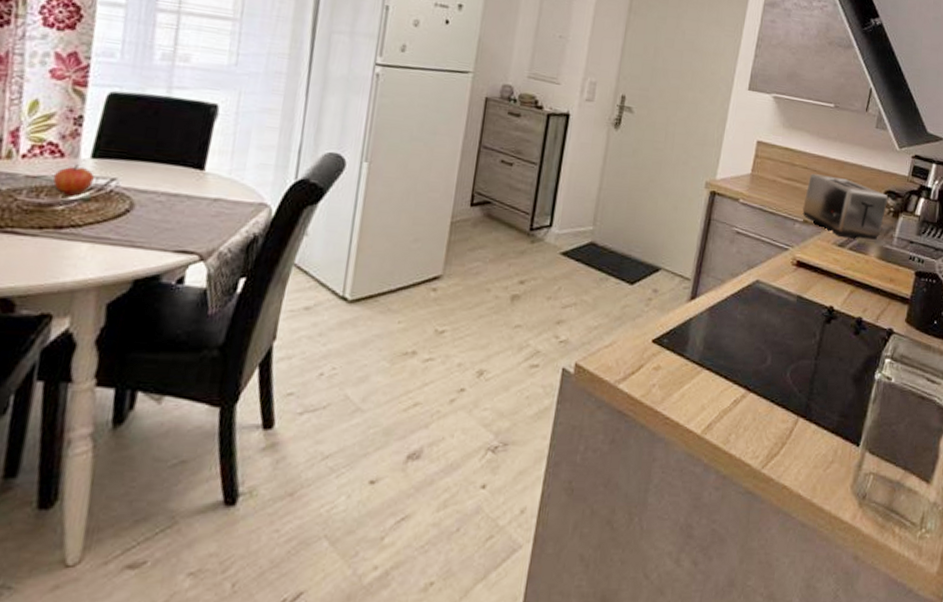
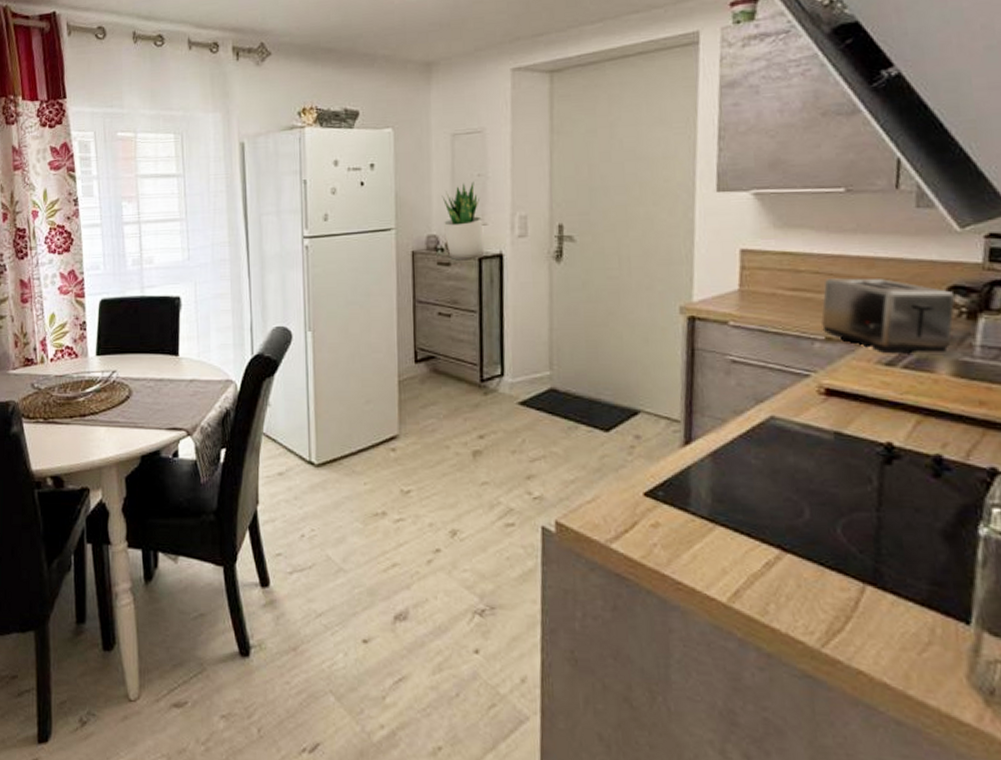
fruit: present [52,164,94,197] -> none [73,362,100,390]
planter: none [519,41,557,114] -> present [442,181,485,259]

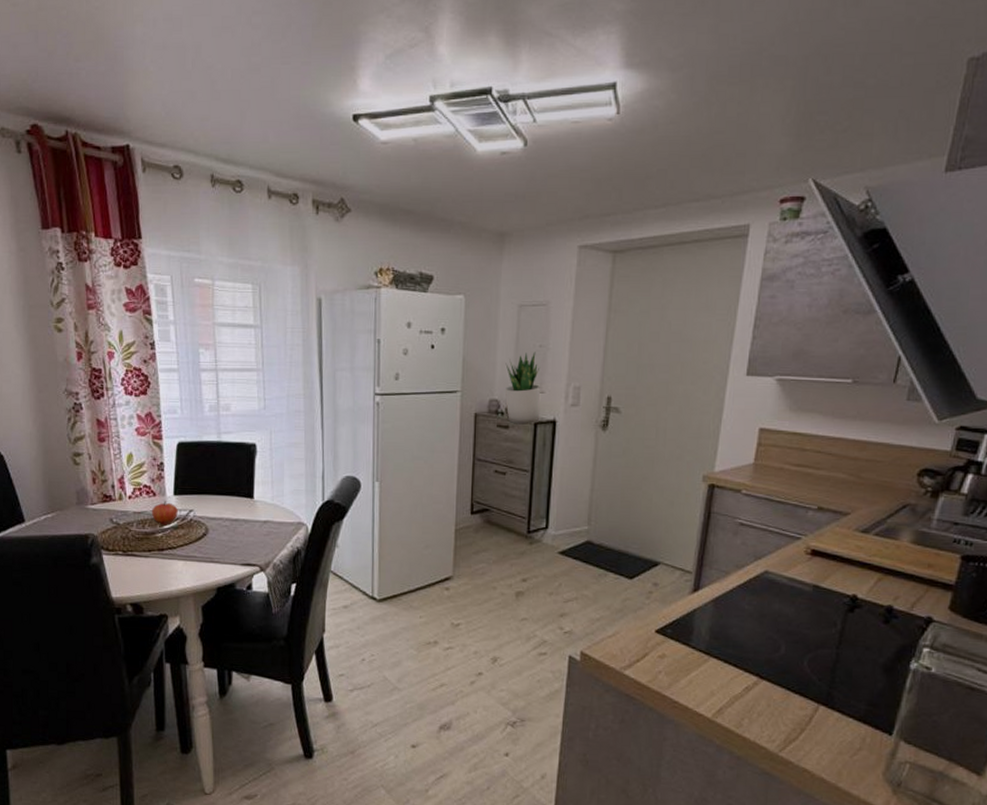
fruit: none [73,362,100,390] -> present [151,501,178,527]
toaster: present [821,278,956,353] -> none [816,457,925,523]

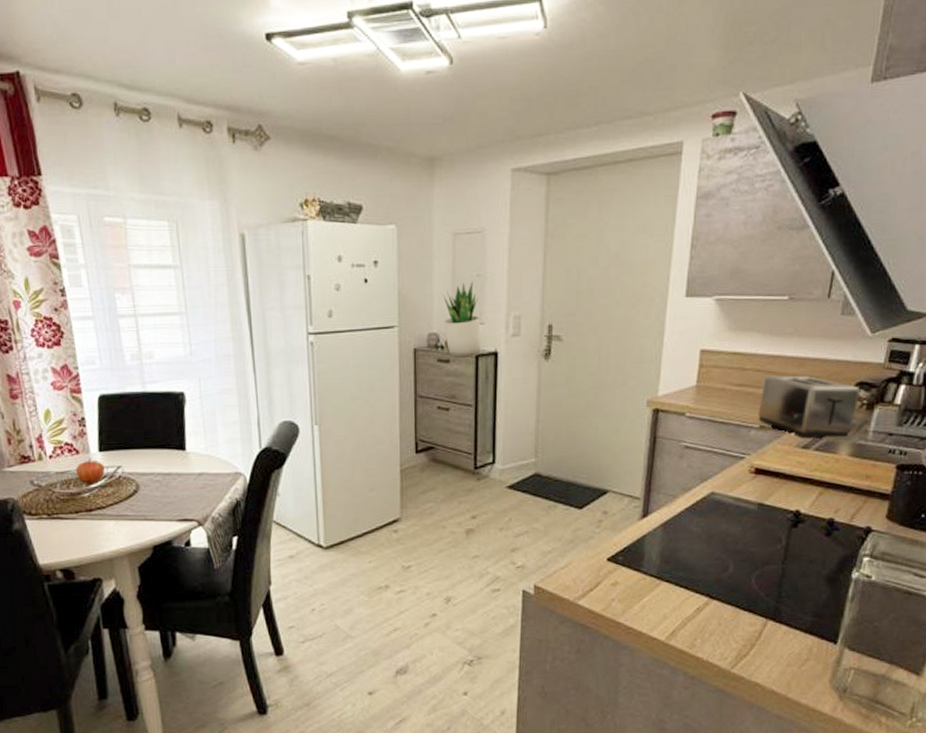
toaster: none [816,457,925,523] -> present [758,375,860,438]

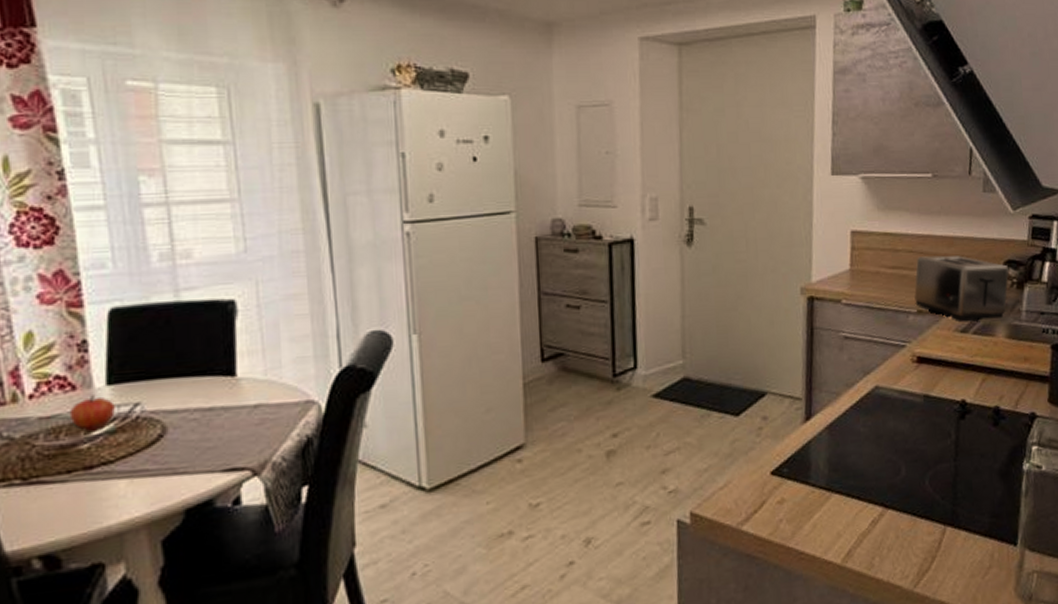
planter: present [443,281,481,357] -> none [567,159,615,246]

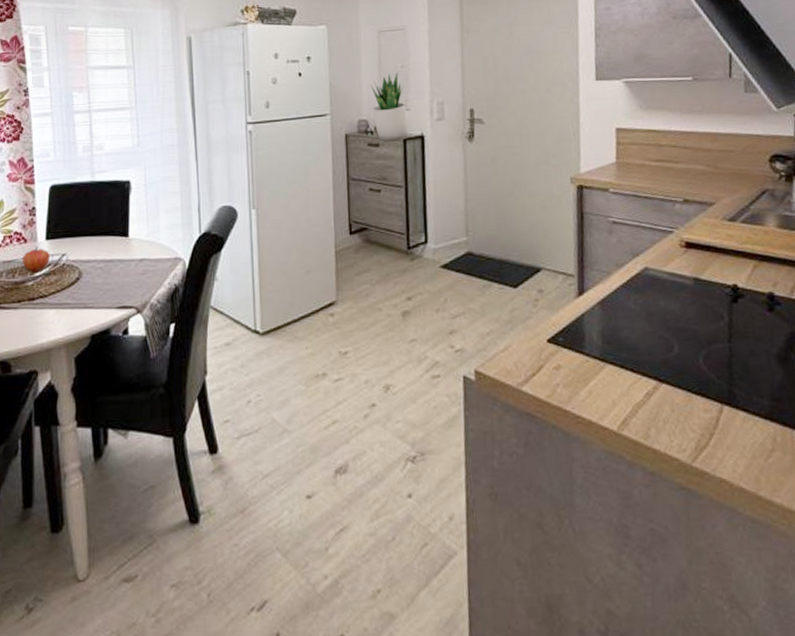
planter: none [567,159,615,246] -> present [370,72,408,141]
toaster: present [914,255,1009,321] -> none [679,150,777,210]

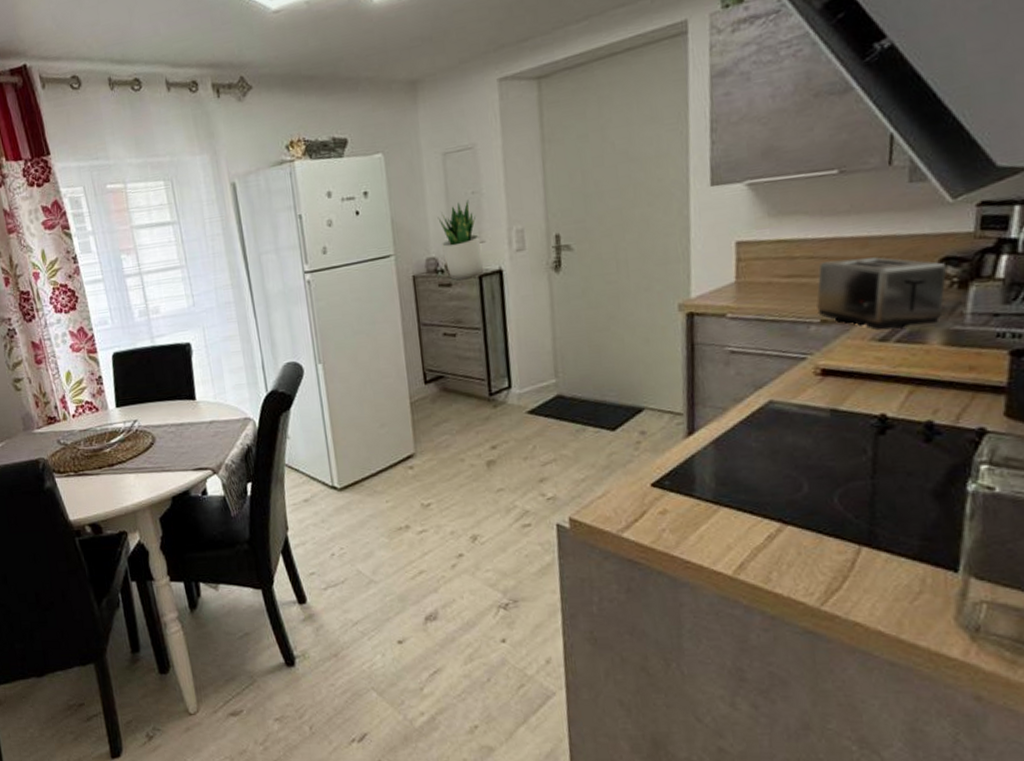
fruit: present [21,247,50,274] -> none [96,415,123,441]
toaster: none [679,150,777,210] -> present [816,257,947,329]

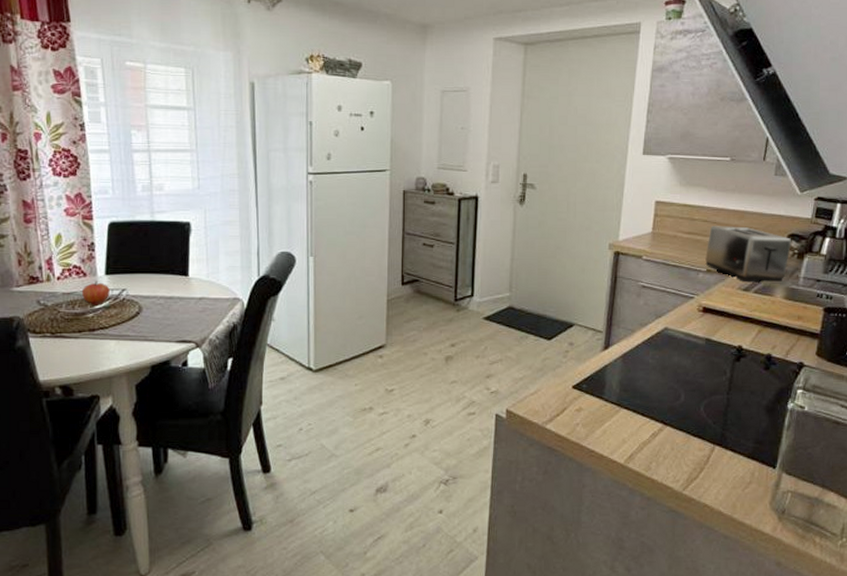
fruit: none [96,415,123,441] -> present [81,281,110,307]
planter: present [437,199,484,280] -> none [430,133,464,199]

